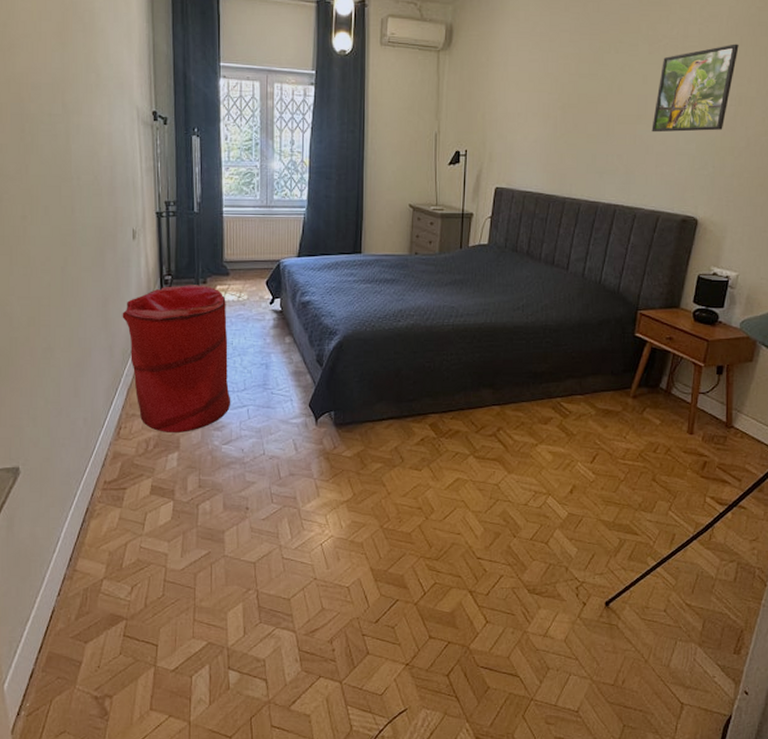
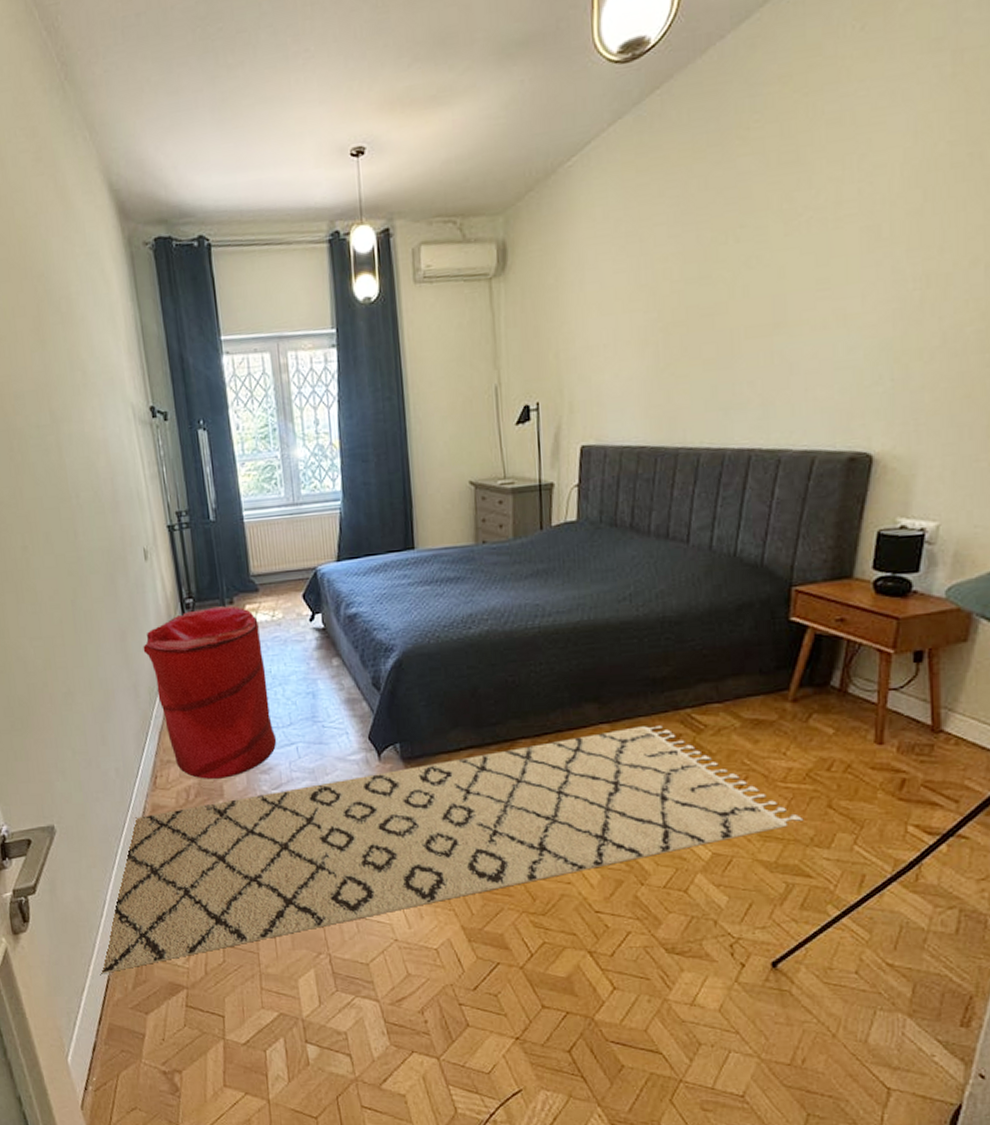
rug: none [47,409,635,606] -> present [101,725,804,974]
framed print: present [651,44,739,133] -> none [795,200,922,344]

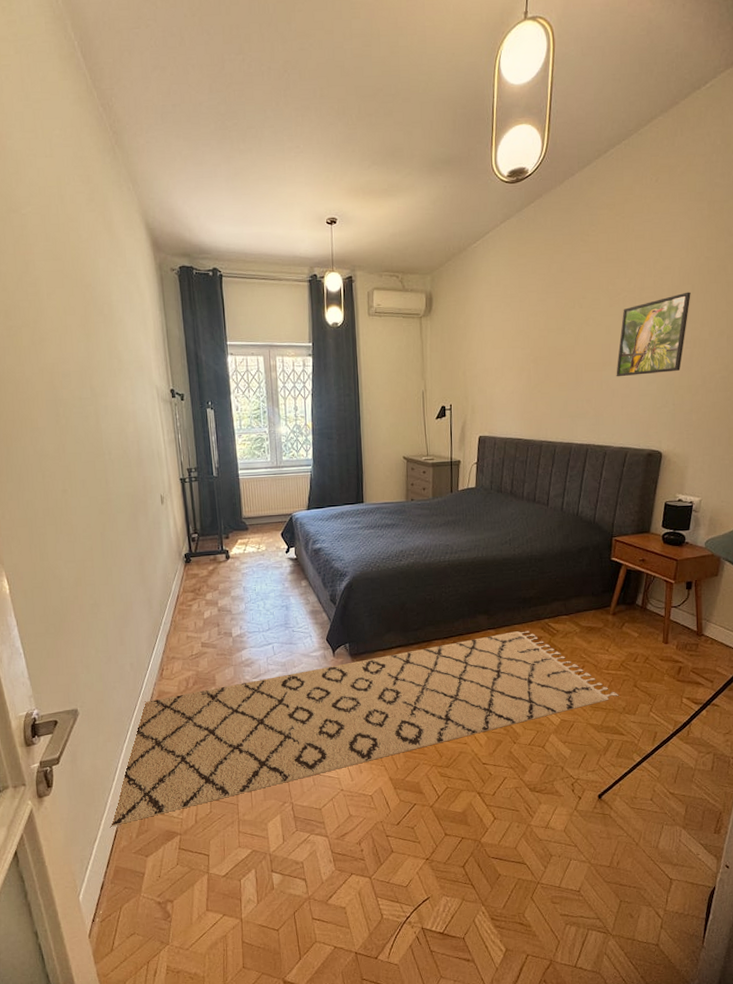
laundry hamper: present [143,605,277,779] -> none [157,540,258,671]
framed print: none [795,200,922,344] -> present [616,292,691,377]

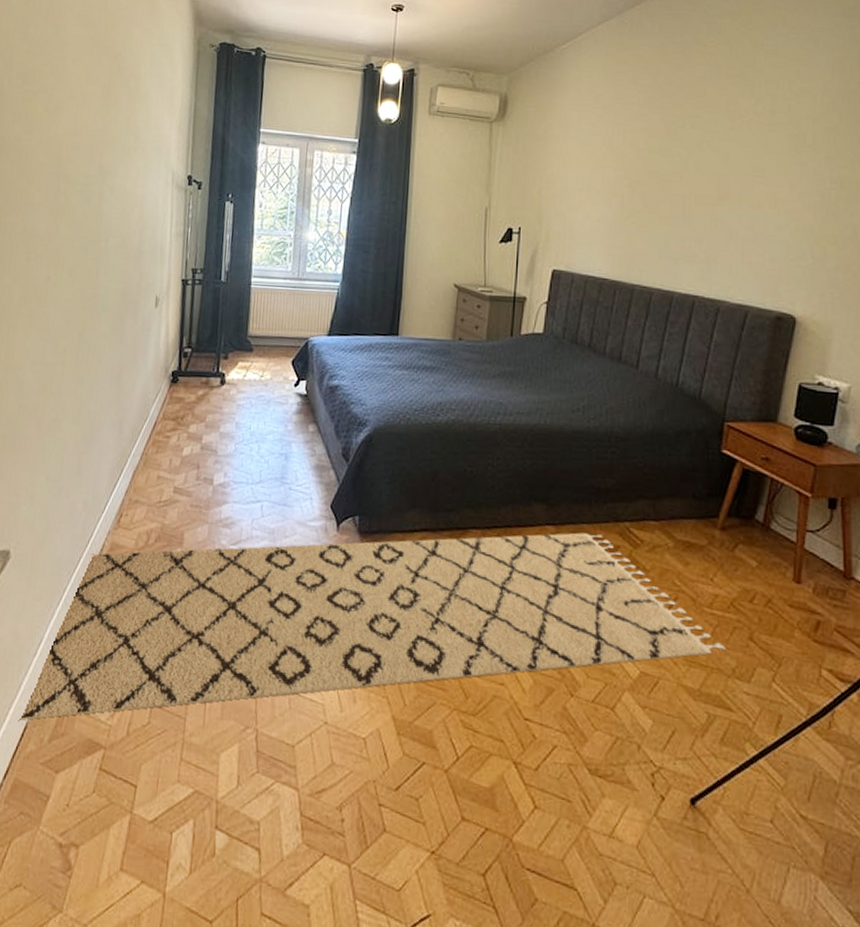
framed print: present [616,292,691,377] -> none [736,121,838,217]

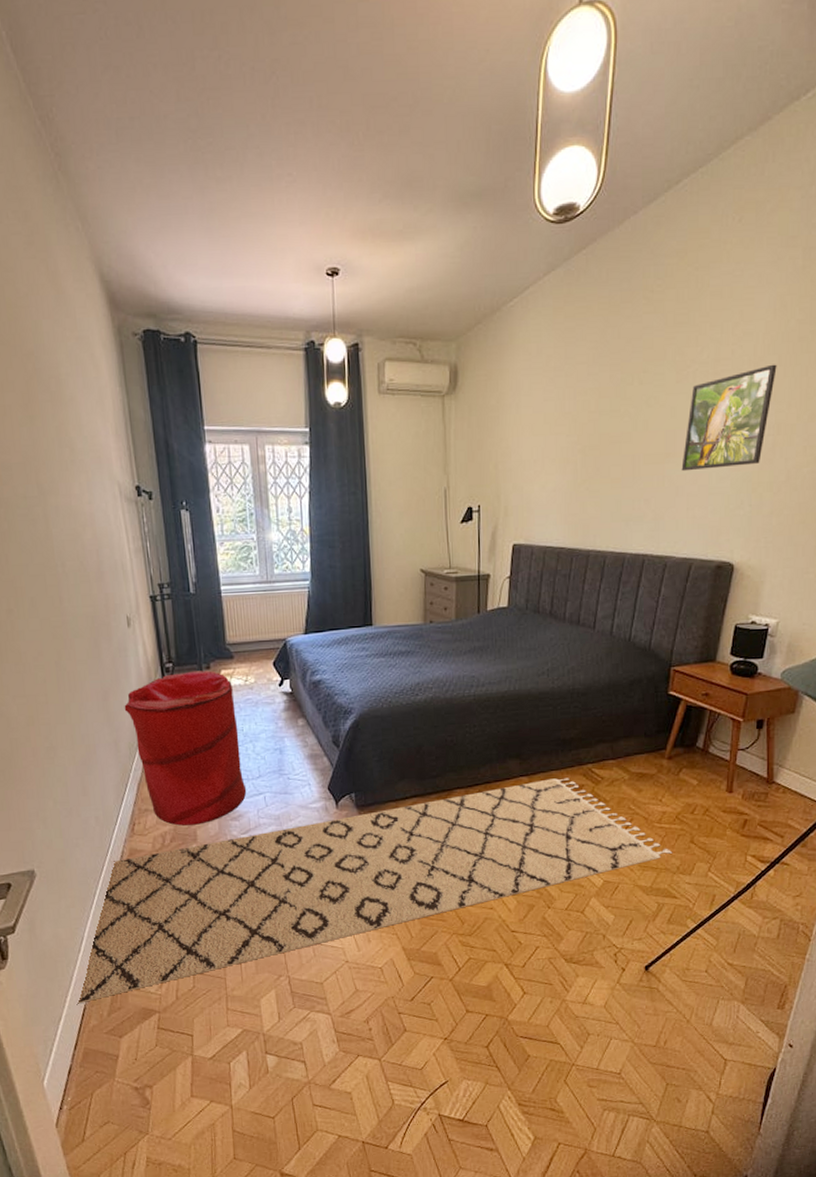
laundry hamper: none [135,359,247,527] -> present [124,670,247,826]
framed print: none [736,121,838,217] -> present [681,364,777,472]

